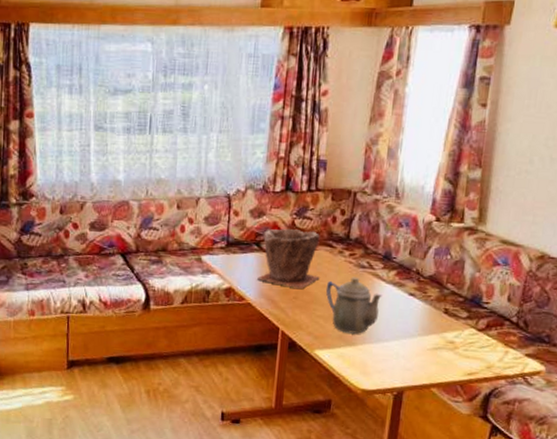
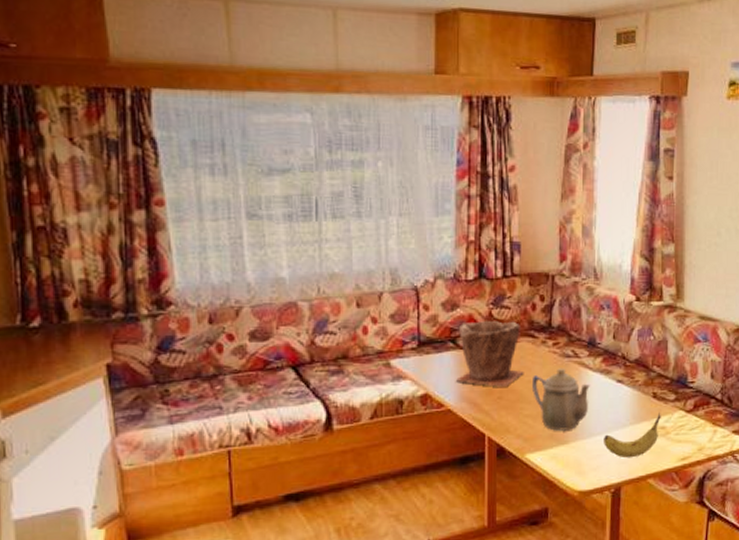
fruit: none [390,327,451,367] -> present [604,411,661,458]

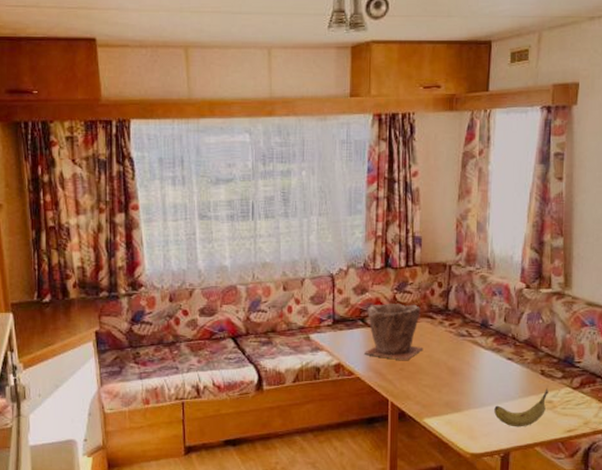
teapot: present [533,368,591,431] -> none [430,345,483,400]

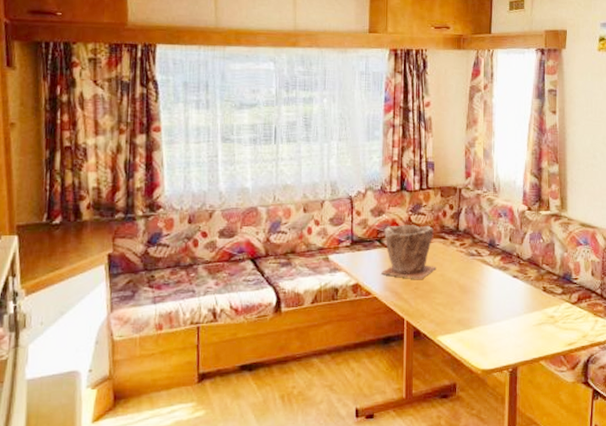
fruit: present [494,387,549,427] -> none [502,303,550,342]

